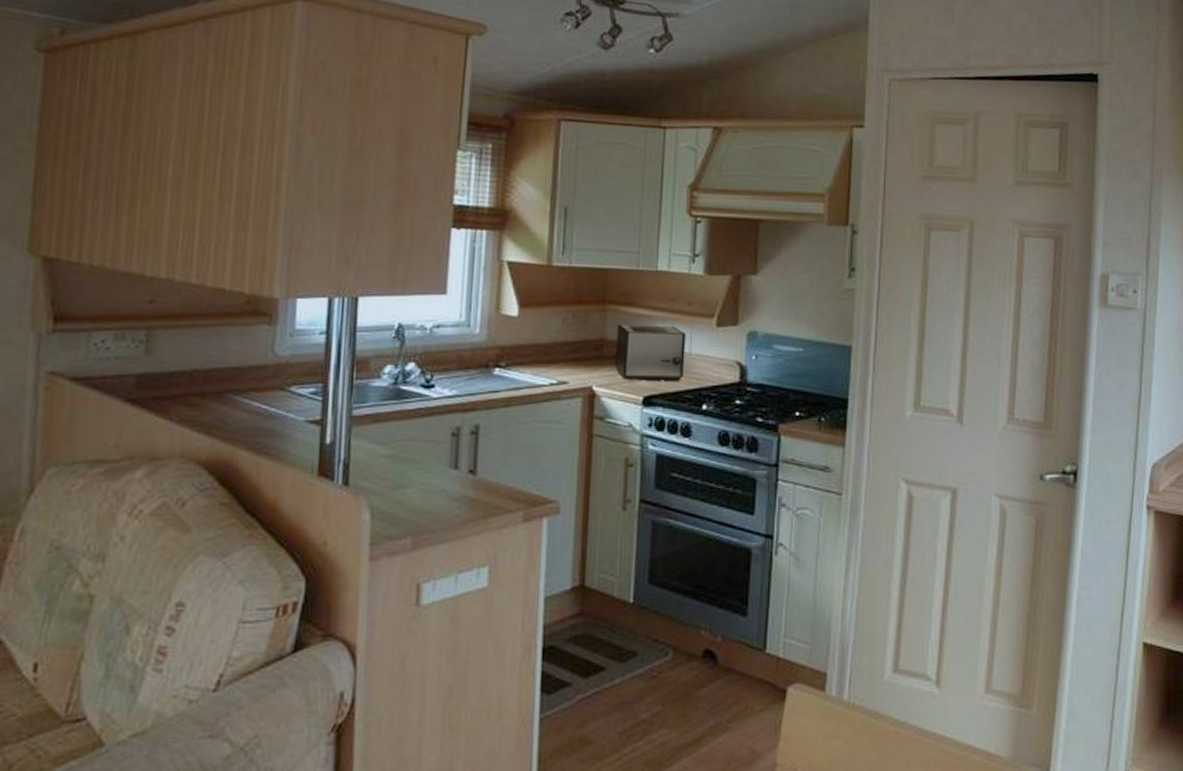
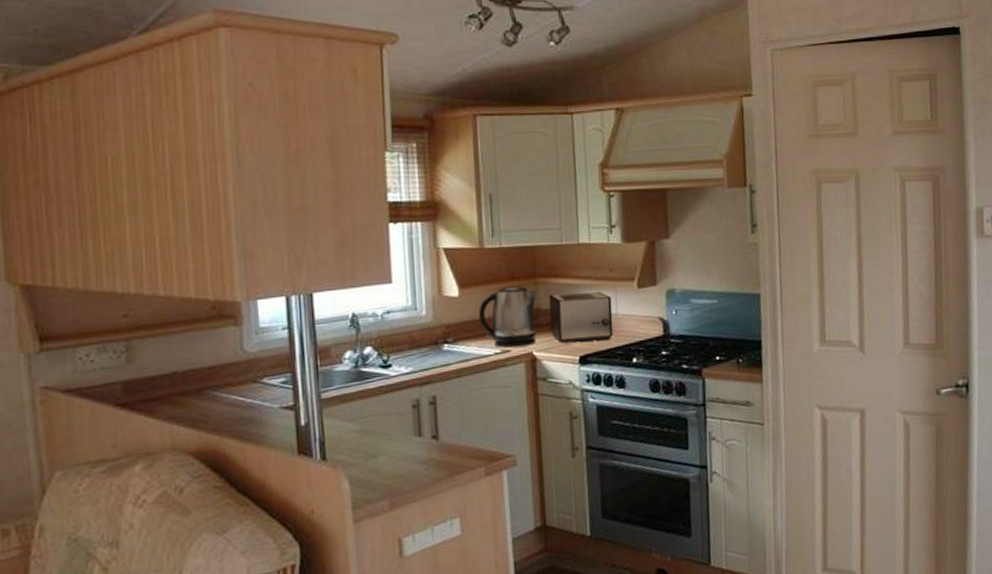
kettle: none [536,310,603,381] -> present [478,286,537,349]

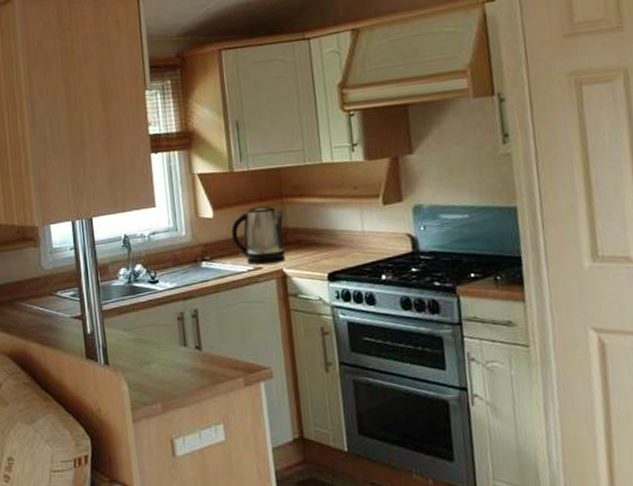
toaster: present [548,291,614,343] -> none [295,209,361,261]

